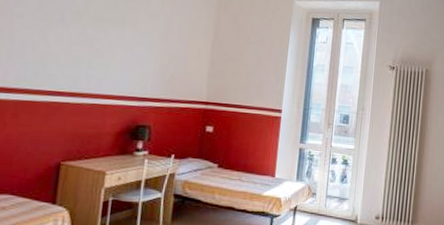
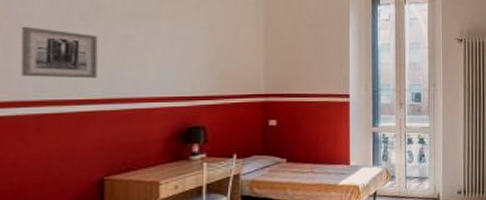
wall art: none [7,23,73,74] -> present [21,26,98,79]

